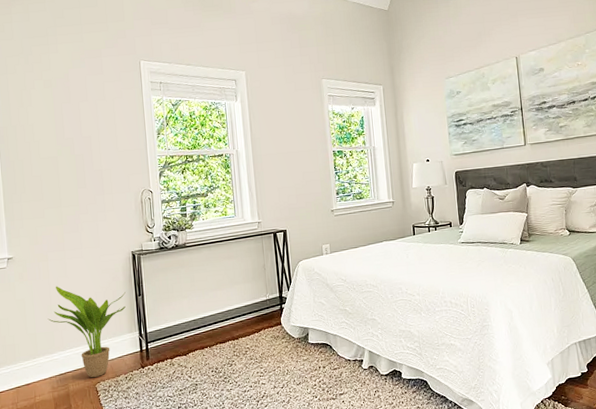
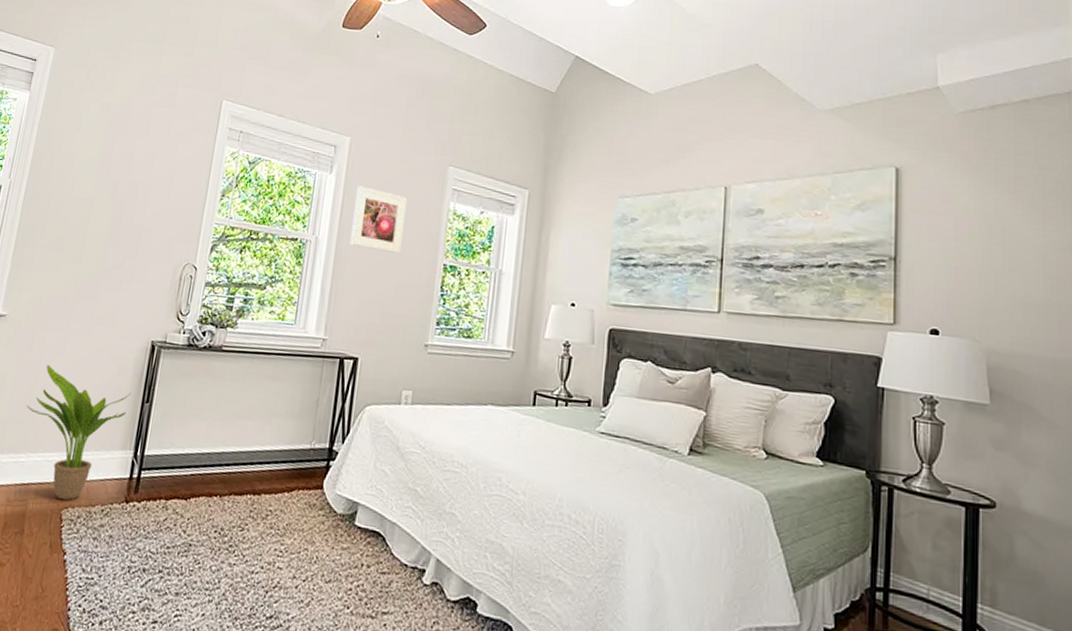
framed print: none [258,106,301,151] -> present [350,185,408,255]

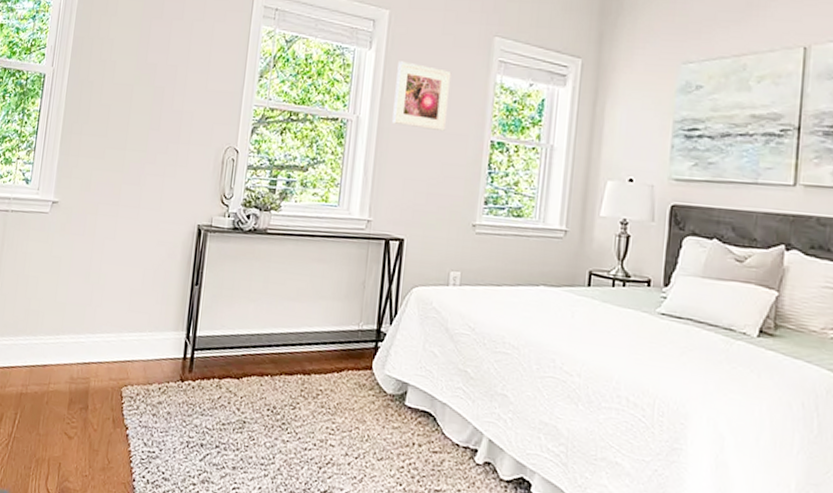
potted plant: present [26,364,131,501] -> none [82,249,180,379]

